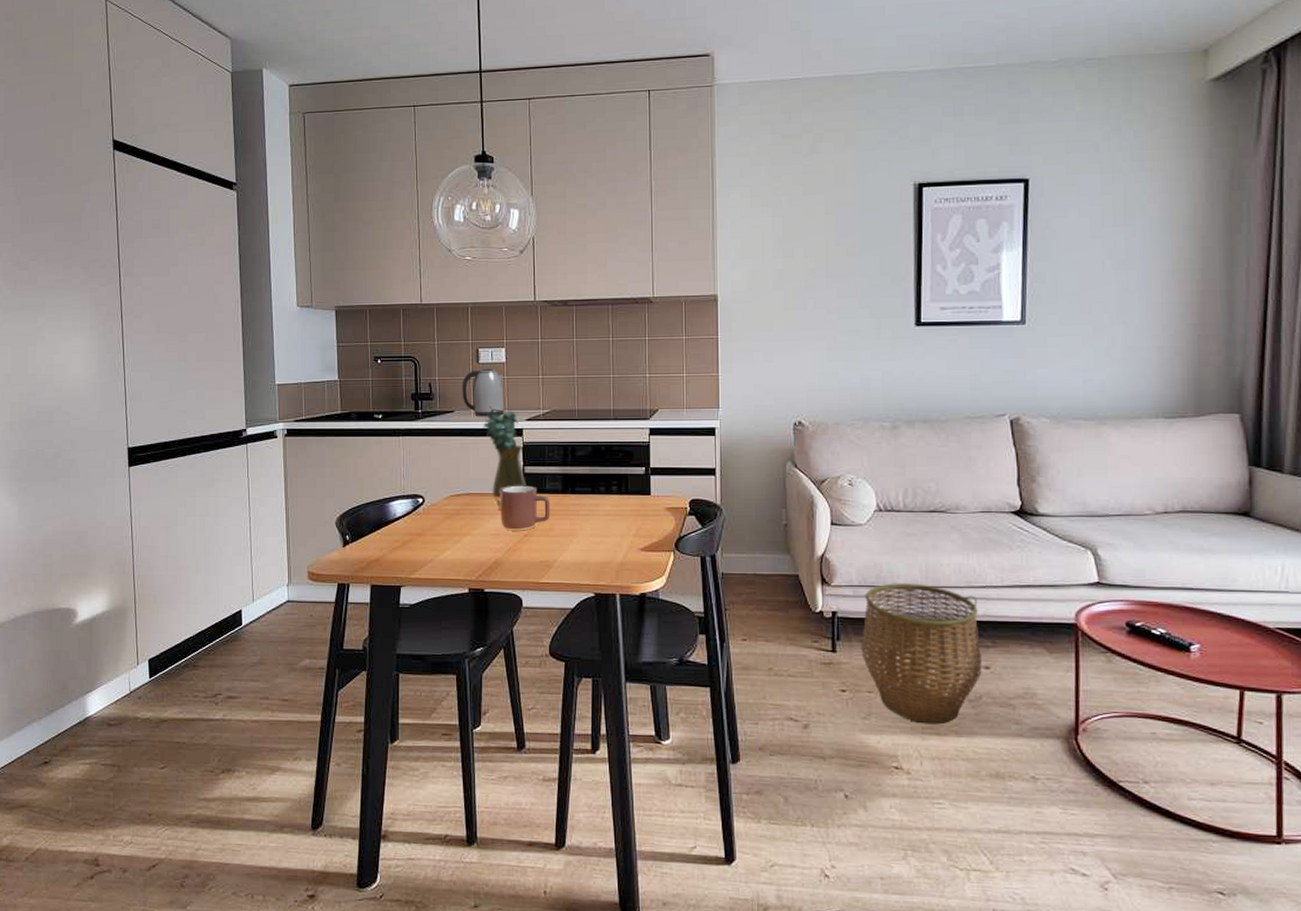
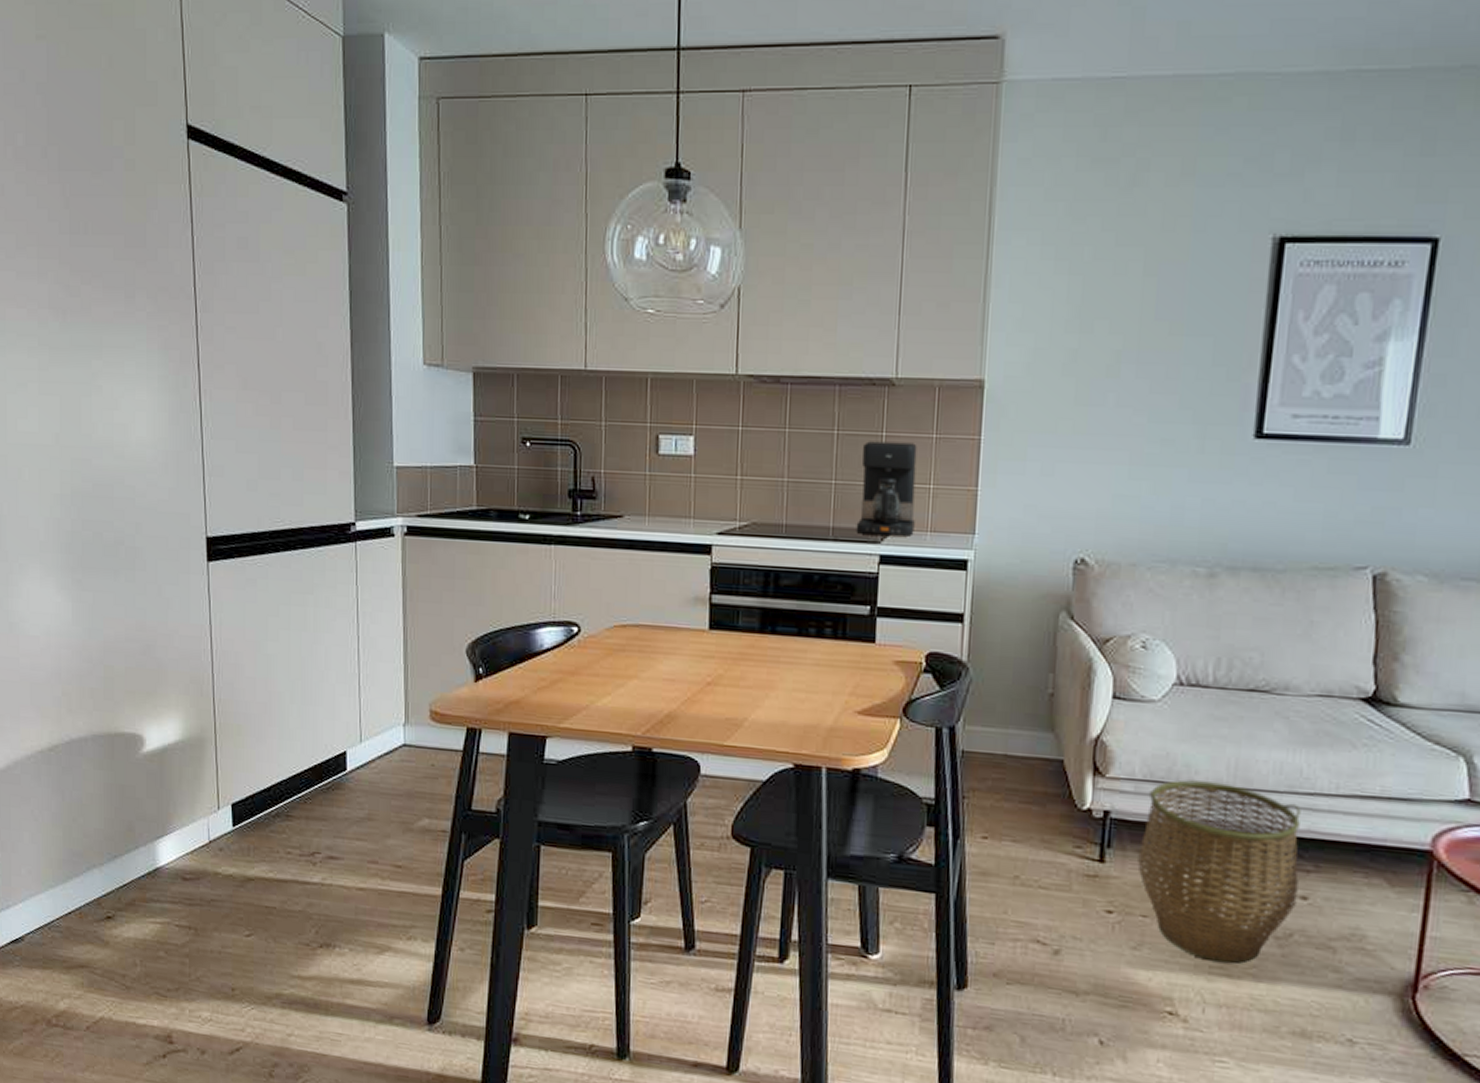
kettle: present [462,368,505,417] -> none [634,461,690,527]
vase: present [483,406,527,511] -> none [660,512,713,650]
mug: present [499,485,551,531] -> none [677,618,743,678]
coffee maker: none [630,344,674,413] -> present [856,441,917,537]

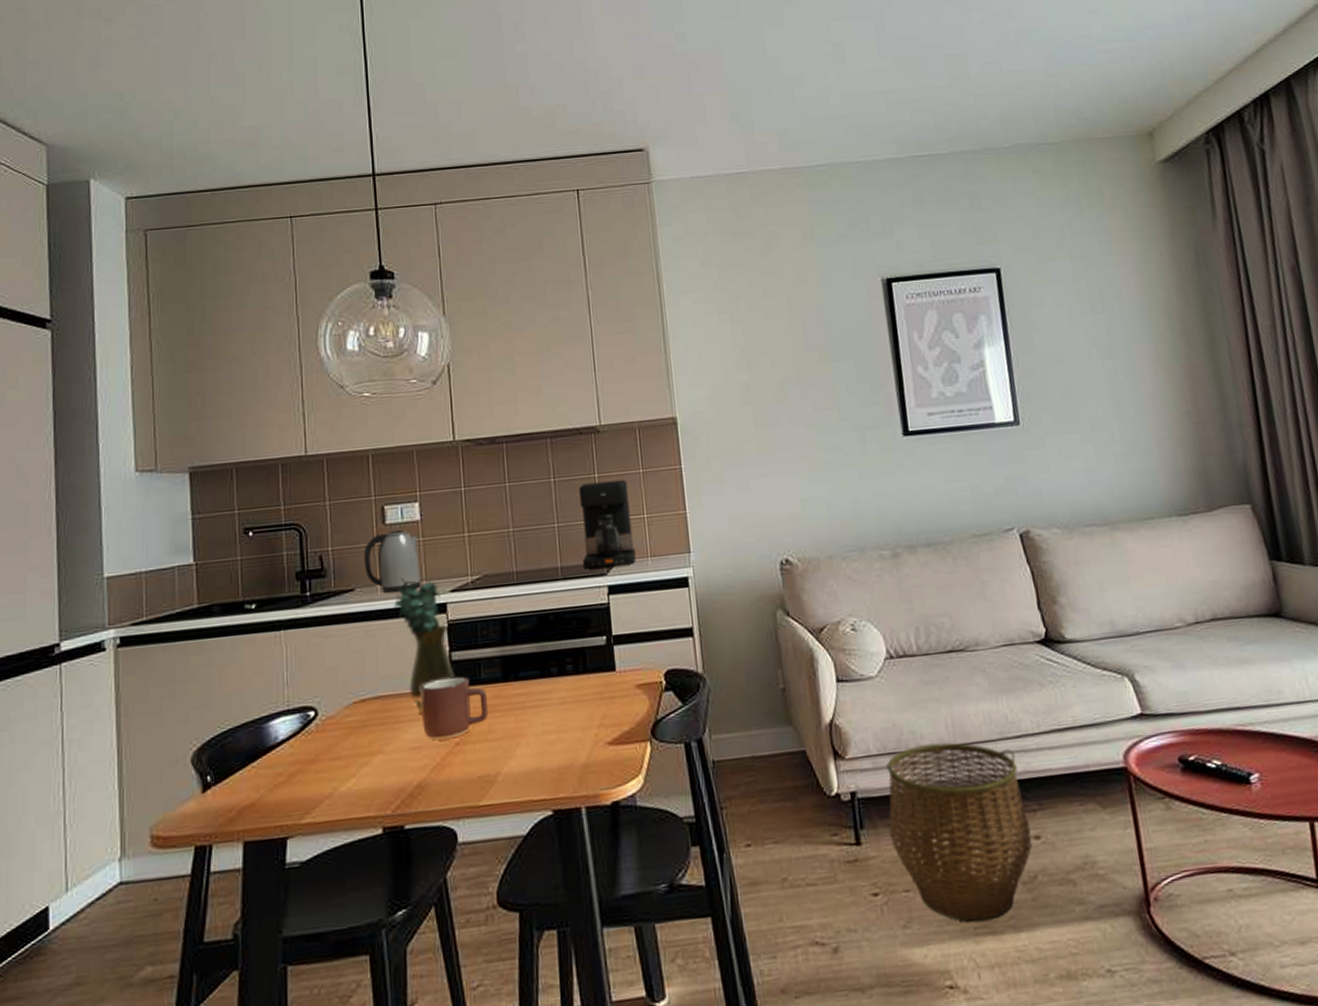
kettle: none [634,461,690,527] -> present [363,529,422,593]
vase: none [660,512,713,650] -> present [394,578,455,715]
mug: none [677,618,743,678] -> present [419,676,489,741]

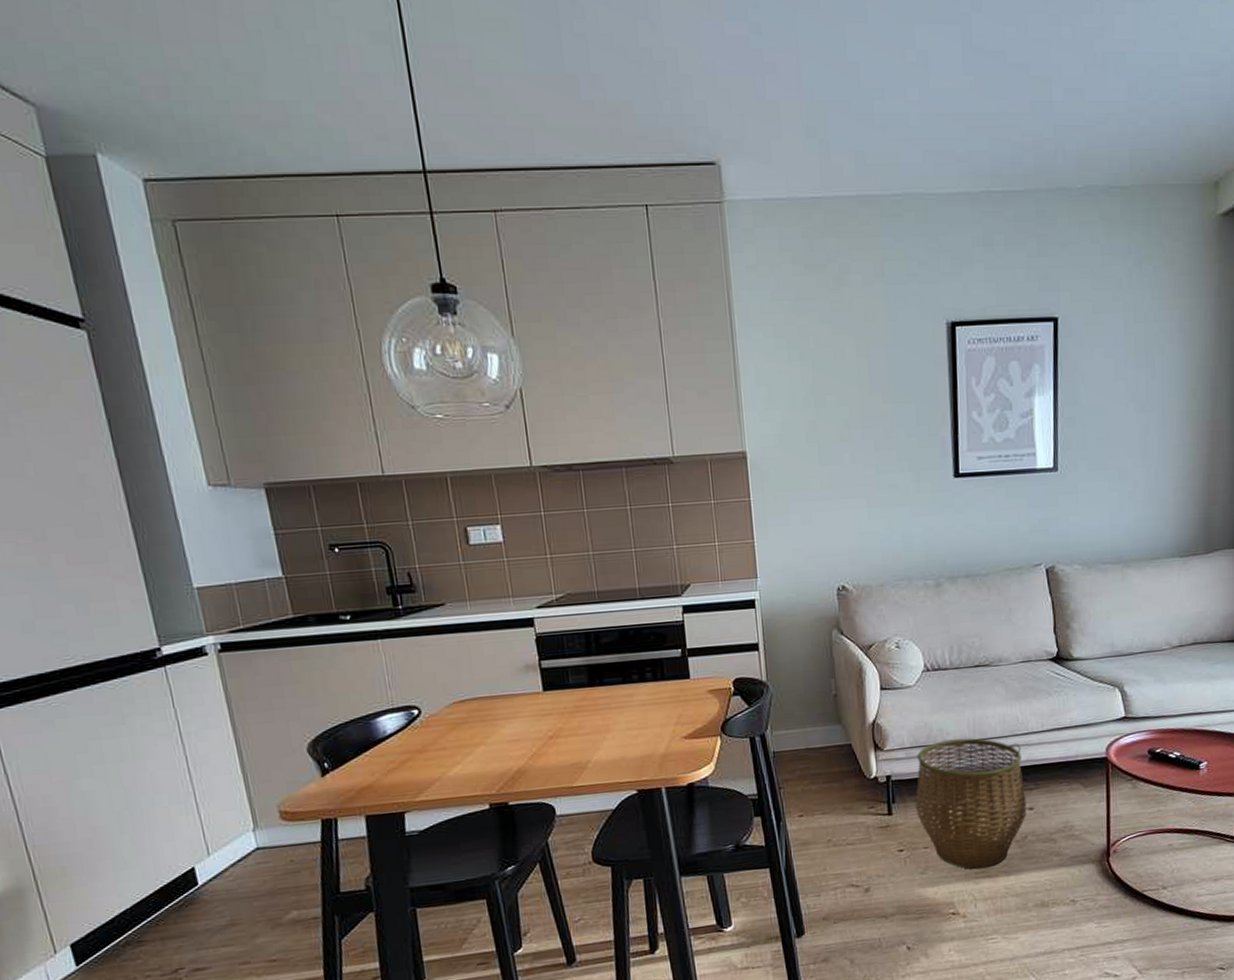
kettle: present [363,529,422,593] -> none [450,550,509,608]
vase: present [394,578,455,715] -> none [483,594,546,713]
mug: present [419,676,489,741] -> none [513,681,578,735]
coffee maker: present [579,479,636,569] -> none [654,509,708,591]

